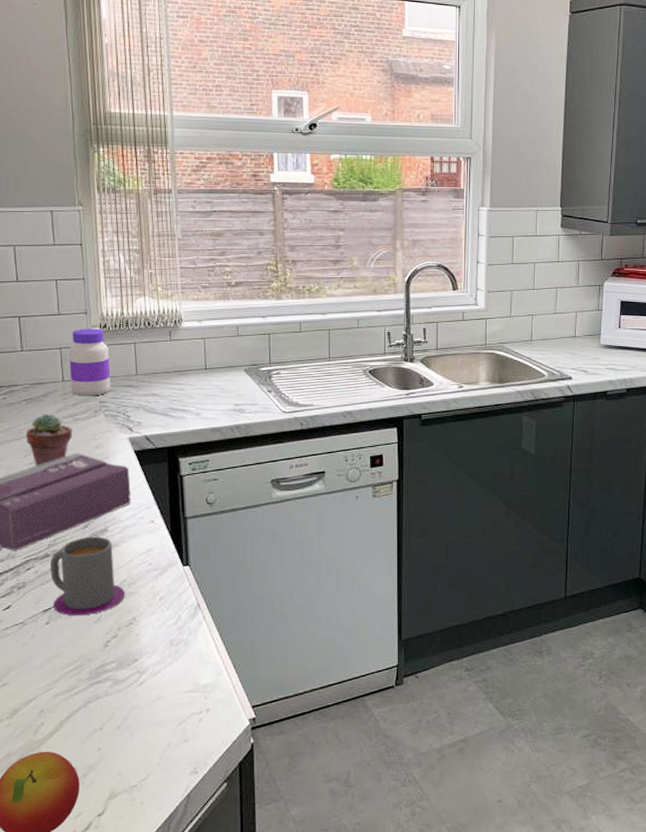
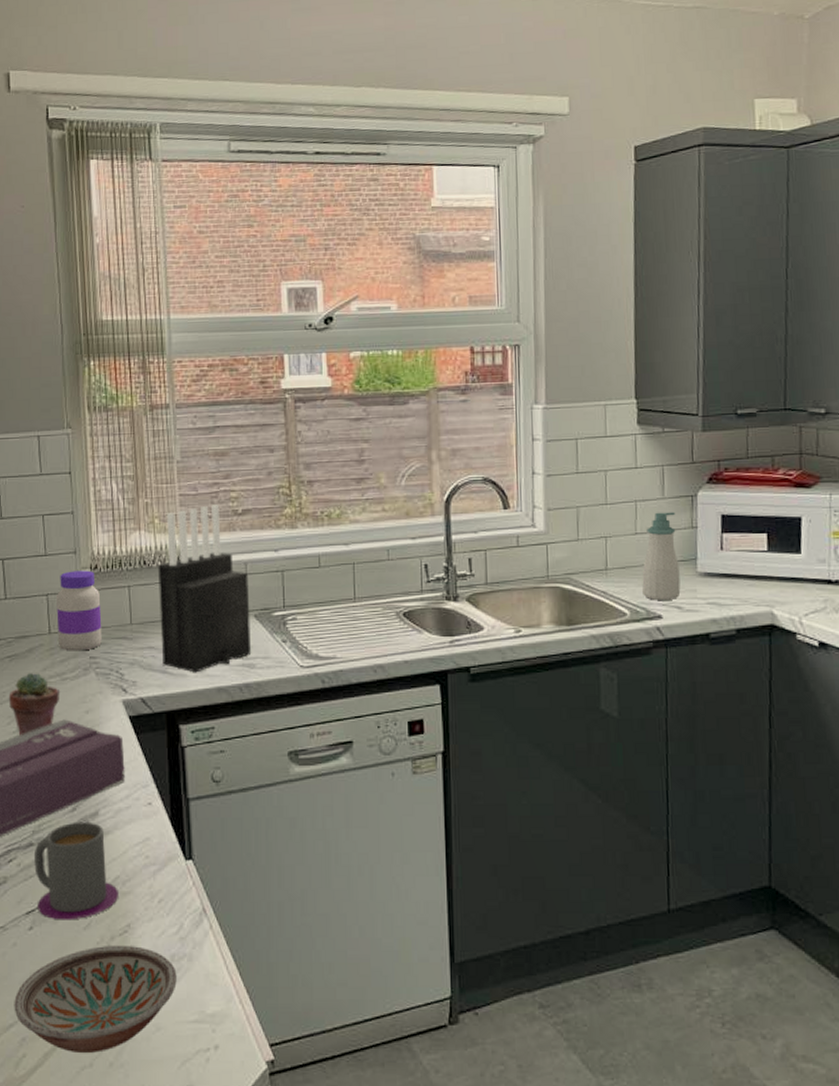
bowl: none [33,634,175,720] -> present [14,945,177,1054]
knife block: none [160,277,242,416] -> present [157,505,252,673]
soap bottle: none [558,297,587,365] -> present [642,511,681,600]

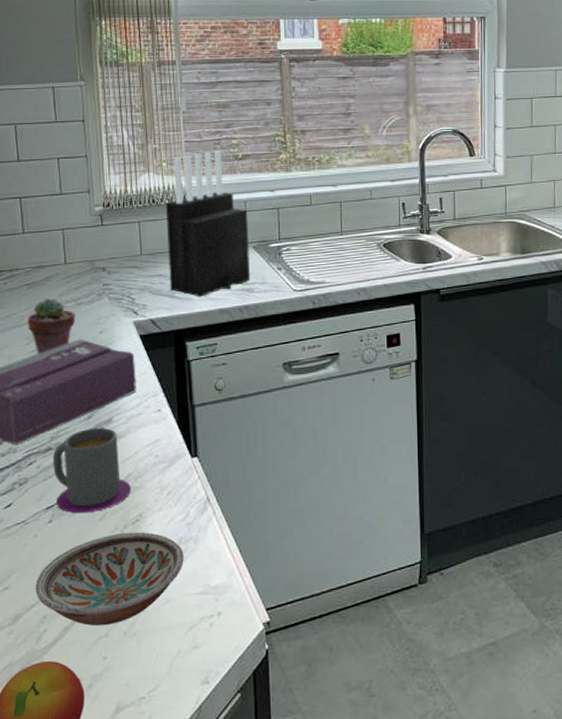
jar: present [56,570,102,651] -> none [72,208,114,279]

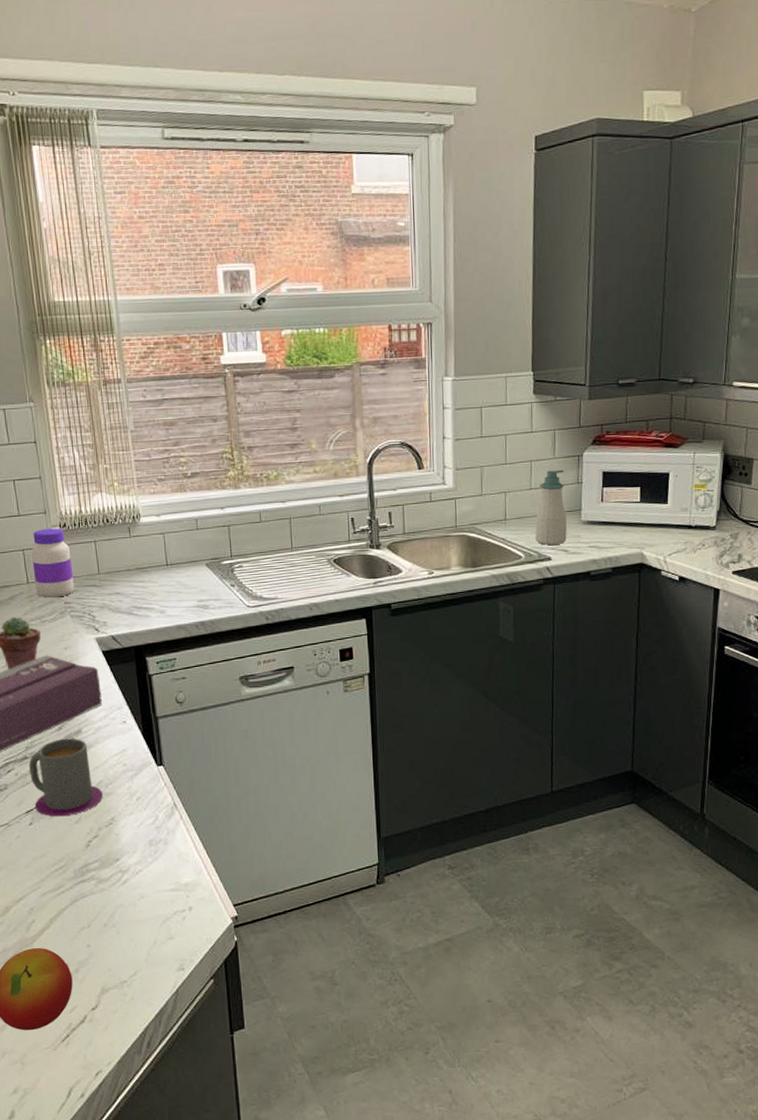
bowl: present [35,532,184,626] -> none [21,834,155,918]
jar: none [72,208,114,279] -> present [32,528,74,598]
knife block: present [165,150,251,297] -> none [119,469,205,614]

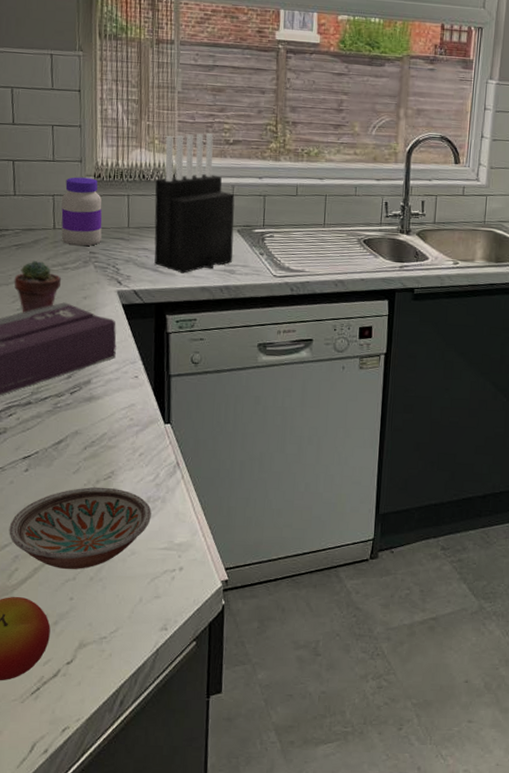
bowl: none [21,834,155,918] -> present [9,487,151,570]
mug: present [29,738,104,817] -> none [32,387,106,466]
knife block: none [119,469,205,614] -> present [154,133,235,274]

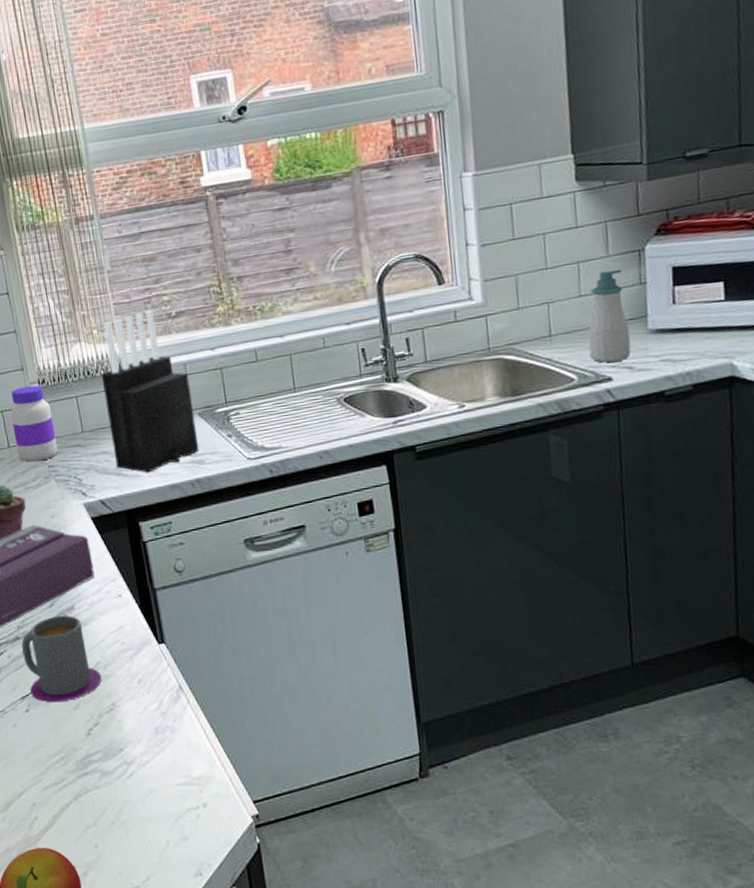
bowl: present [9,487,151,570] -> none [21,721,163,815]
mug: none [32,387,106,466] -> present [21,615,102,703]

